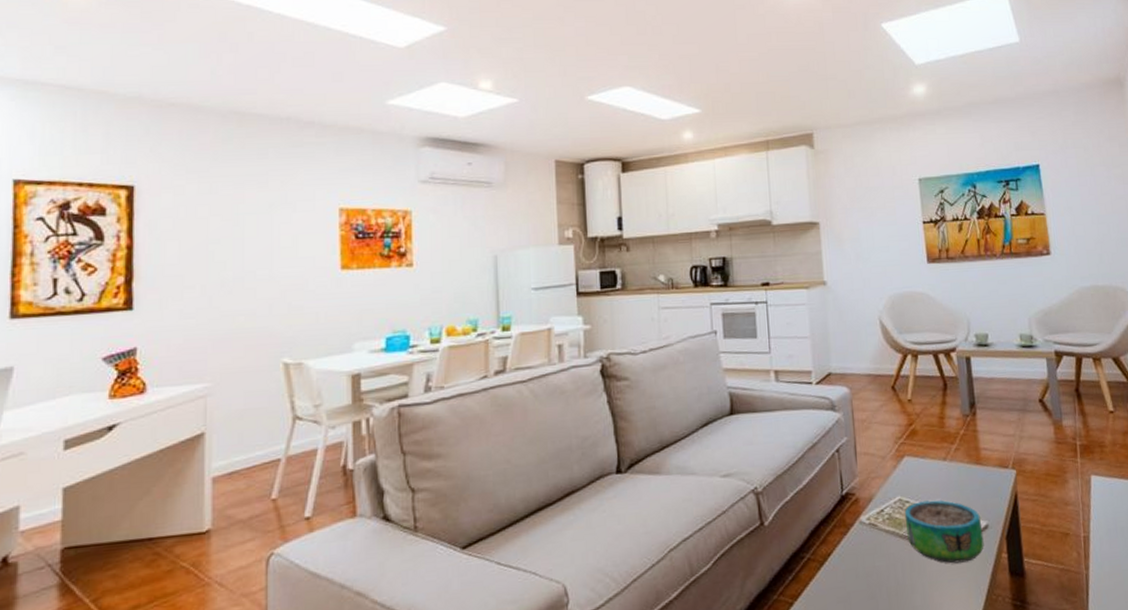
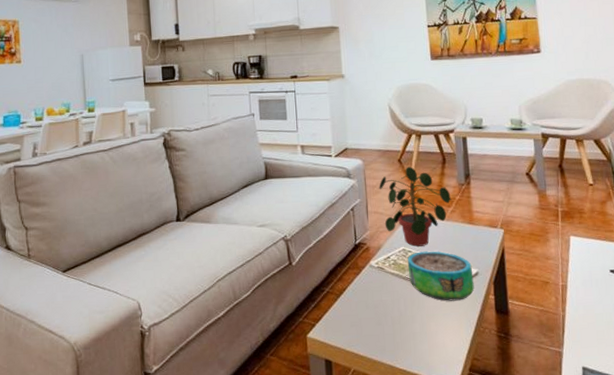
potted plant: none [869,394,956,496] -> present [379,166,452,247]

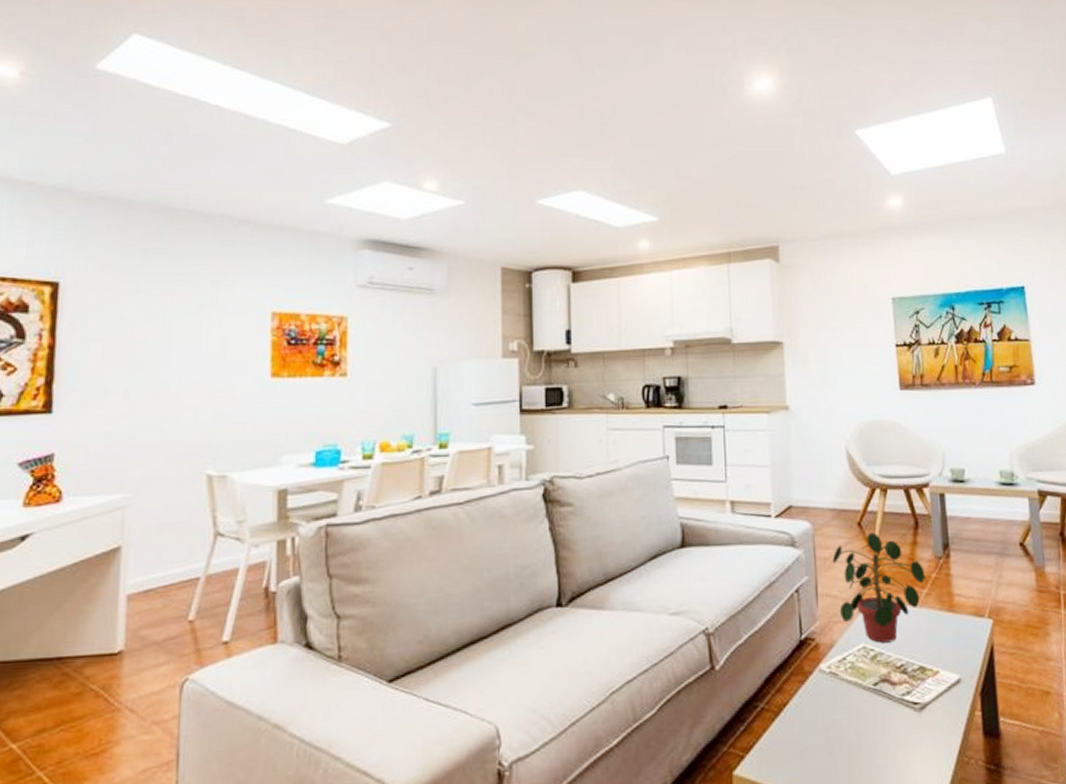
decorative bowl: present [407,251,474,301] -> none [868,649,956,720]

